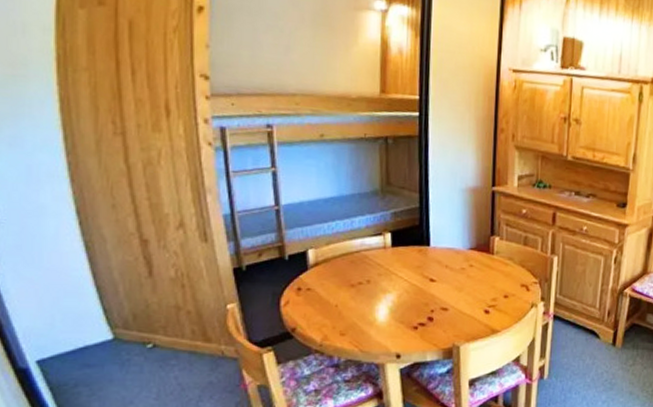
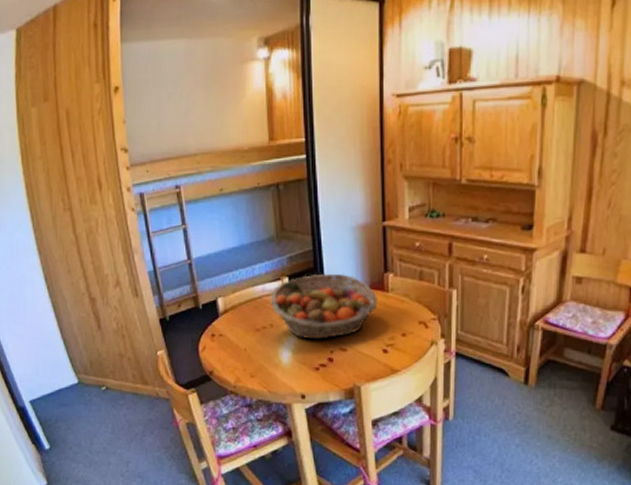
fruit basket: none [369,232,482,298] -> present [270,273,378,340]

